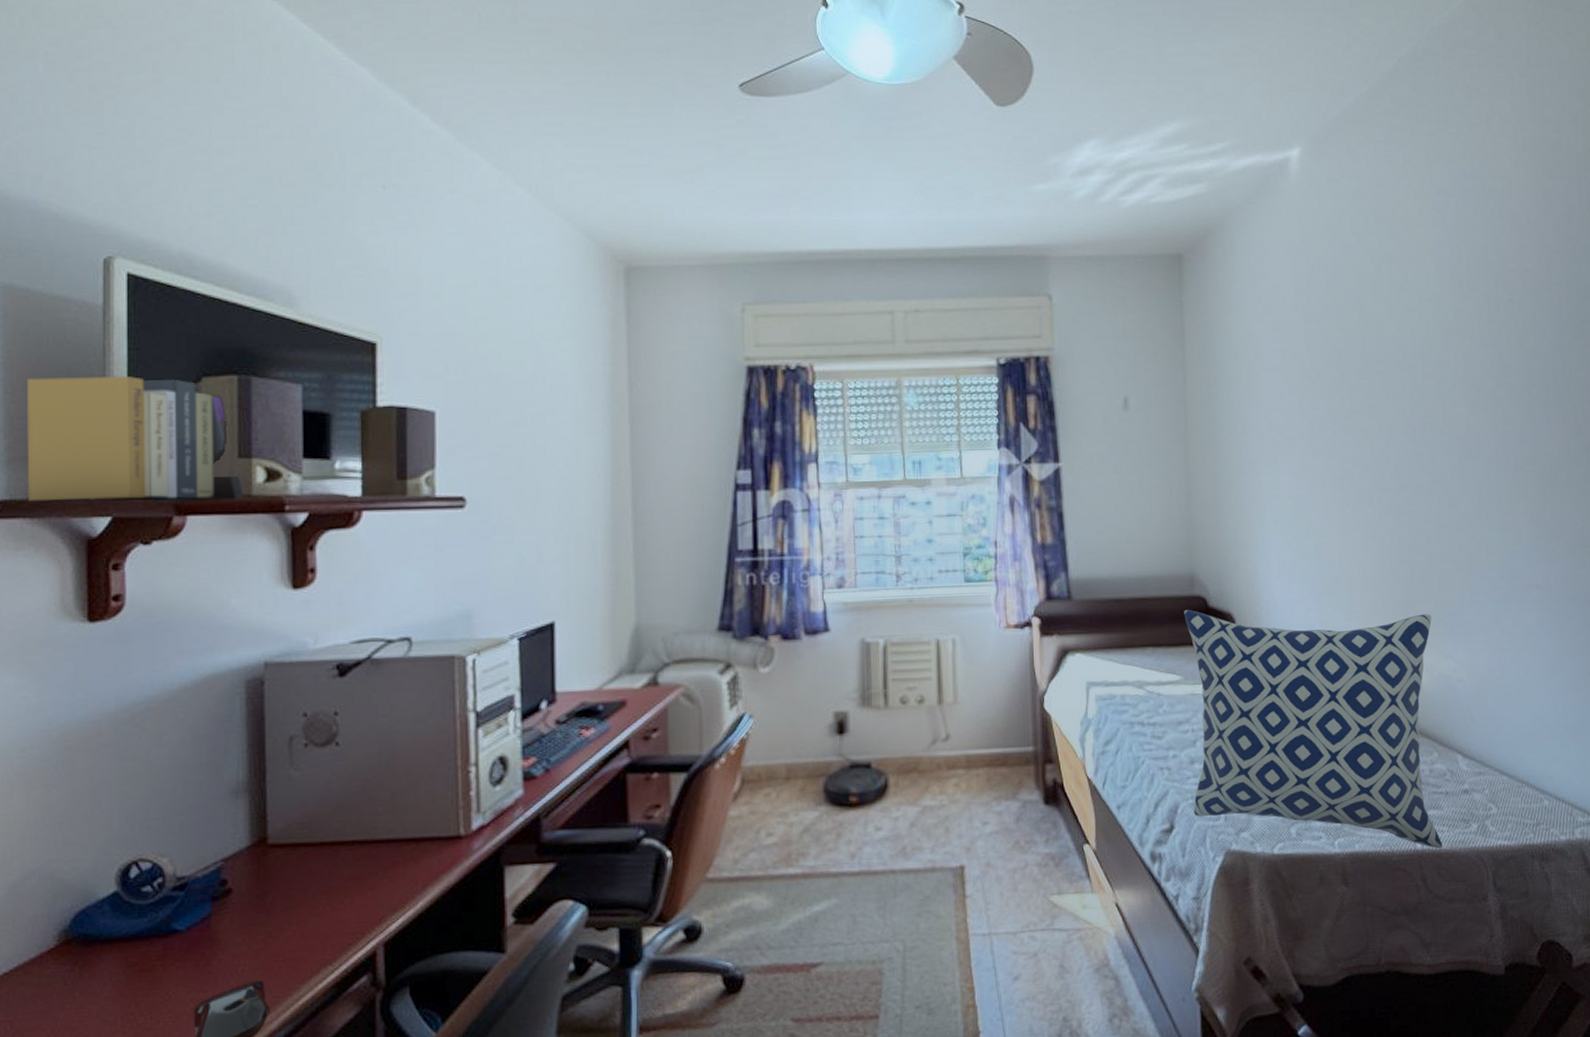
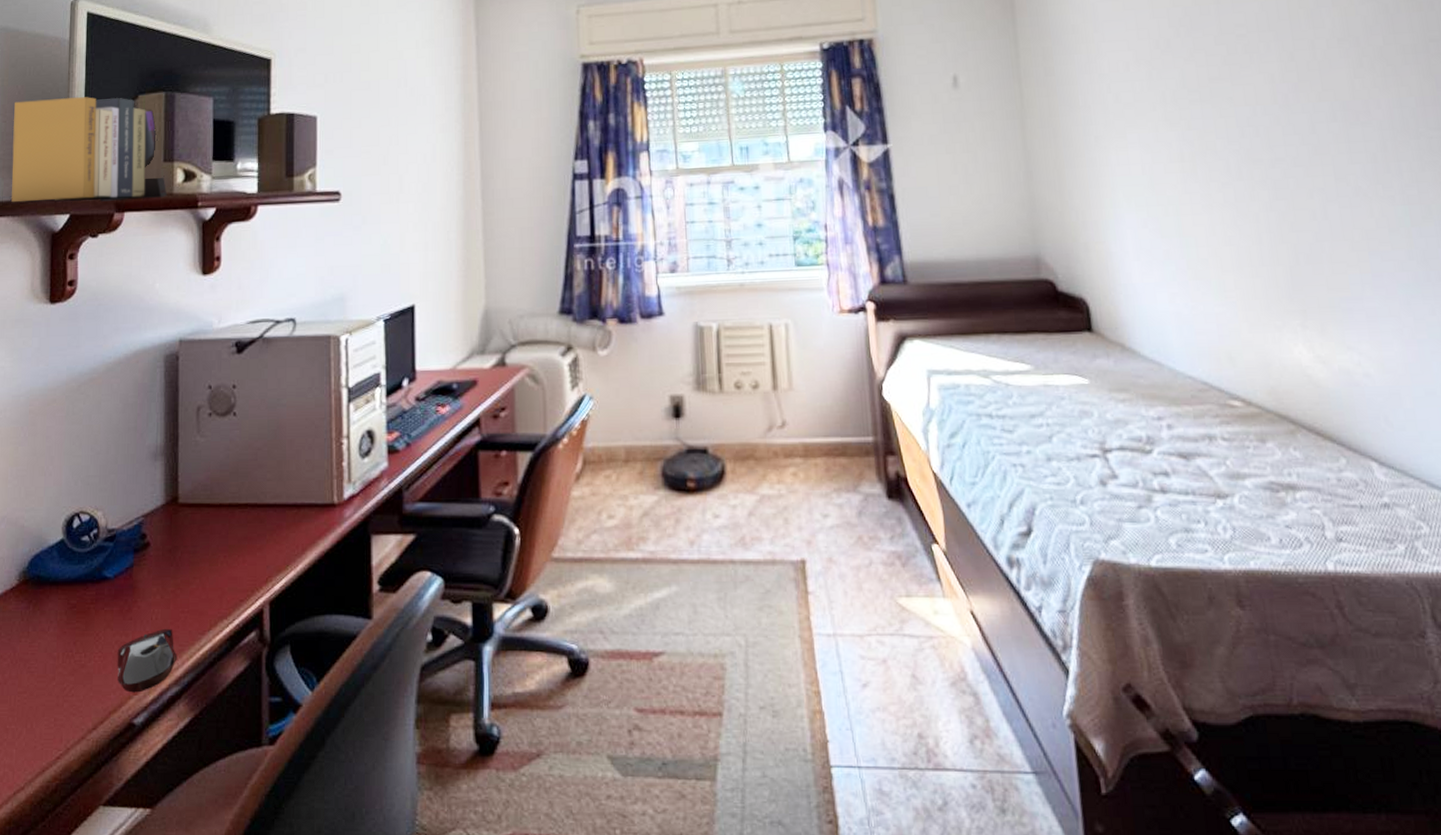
pillow: present [1184,609,1443,849] -> none [1030,294,1362,572]

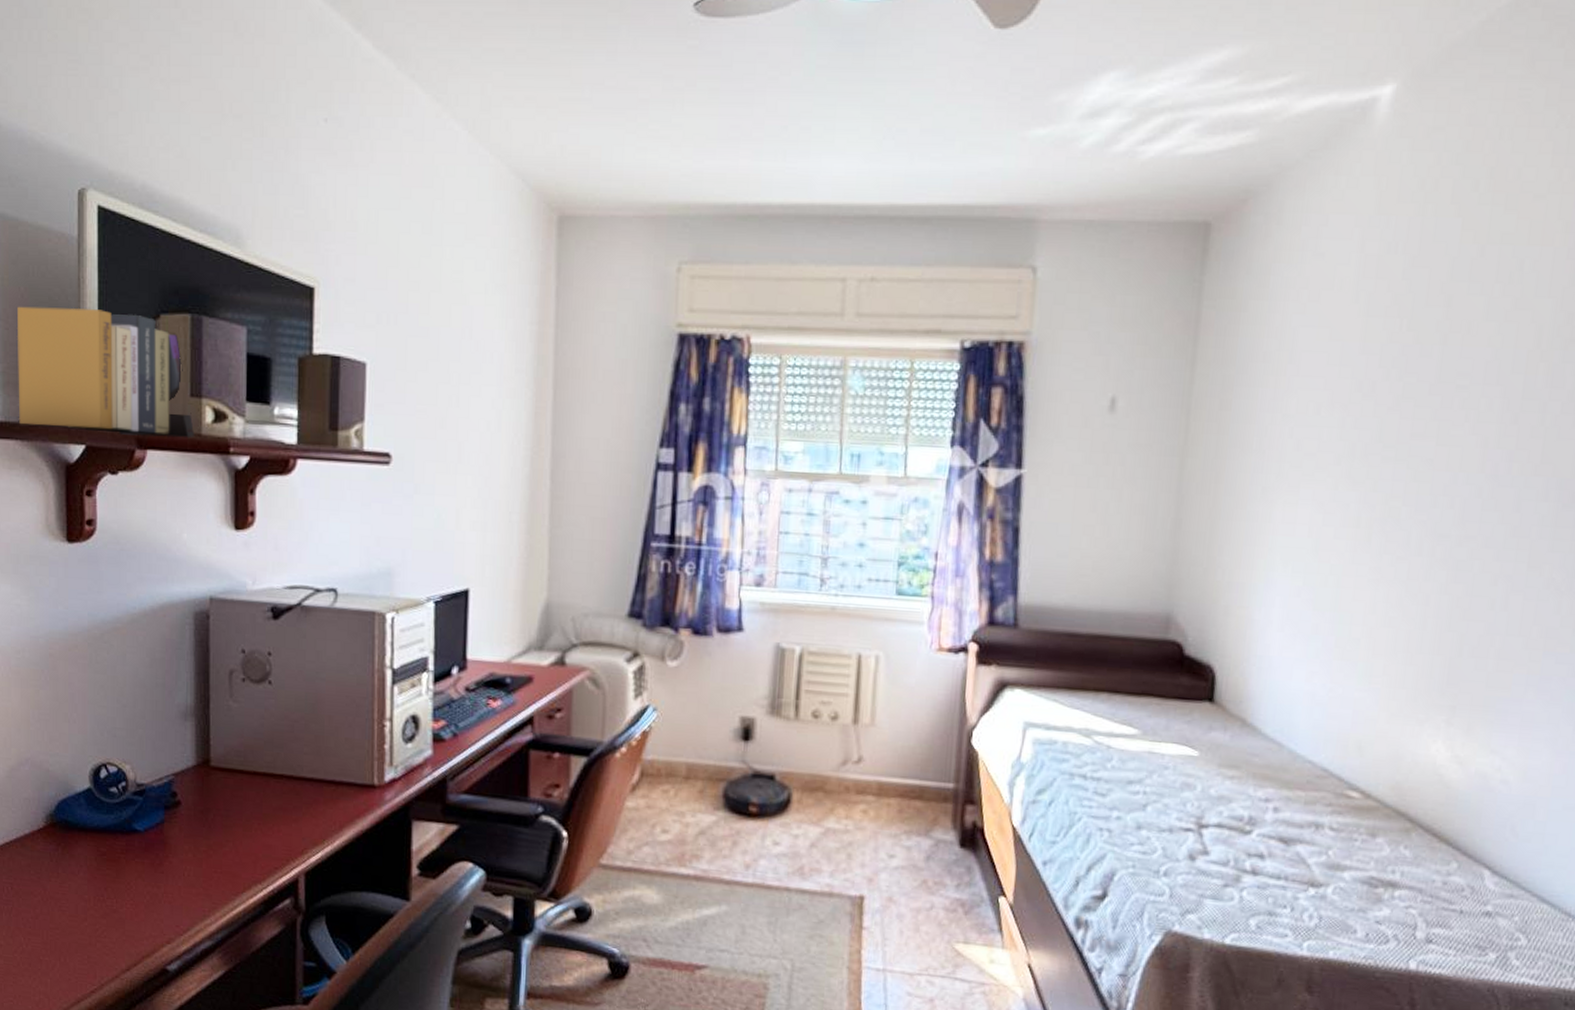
computer mouse: present [117,628,178,693] -> none [149,885,211,942]

